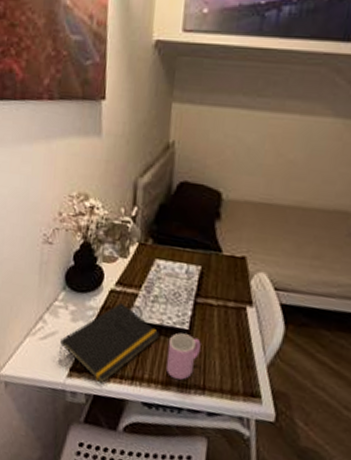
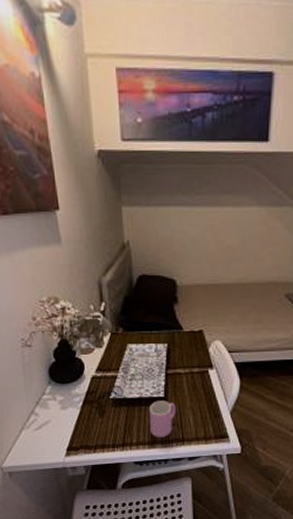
notepad: present [59,302,159,384] -> none [54,385,140,455]

